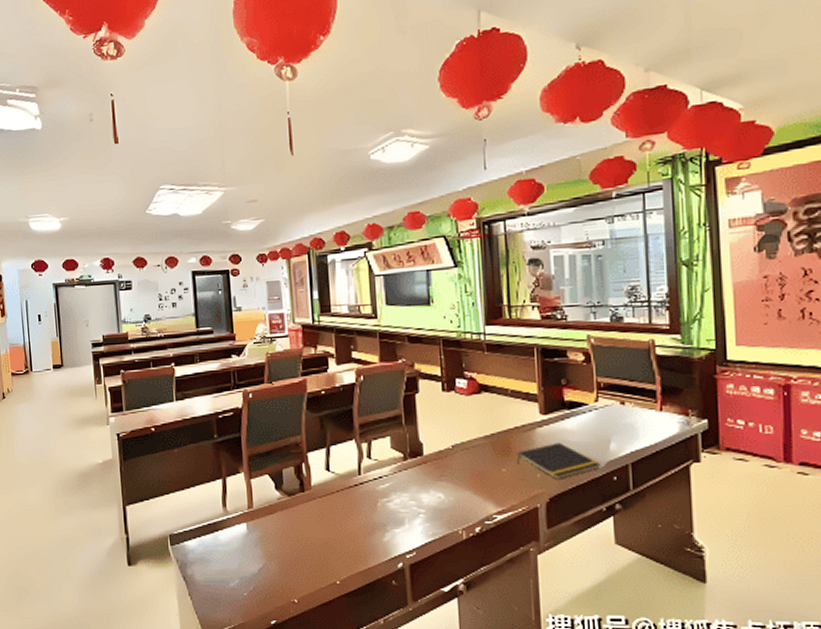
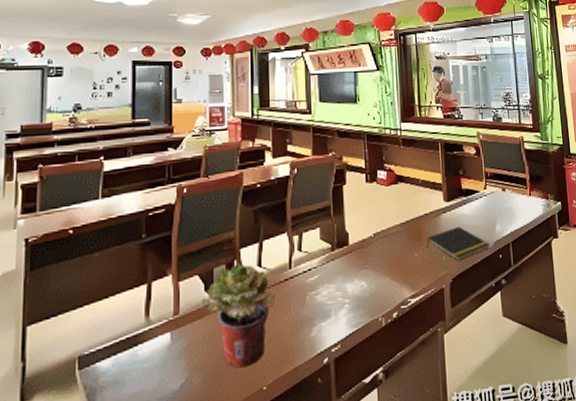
potted plant: none [273,466,345,562] -> present [201,263,275,368]

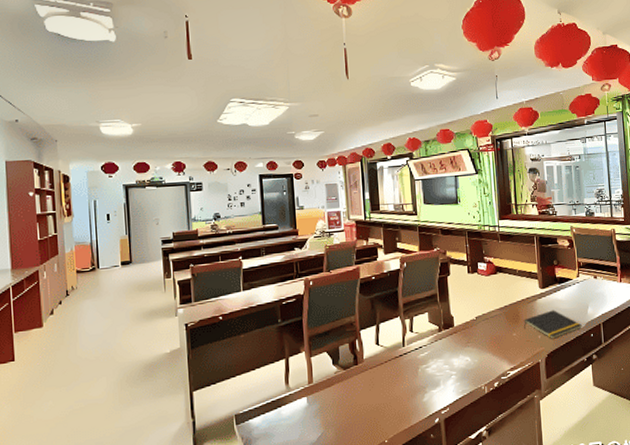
potted plant: present [201,263,275,368] -> none [330,342,392,425]

